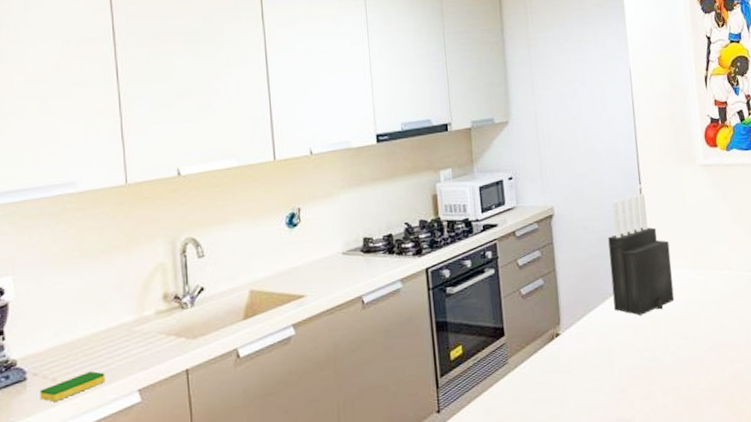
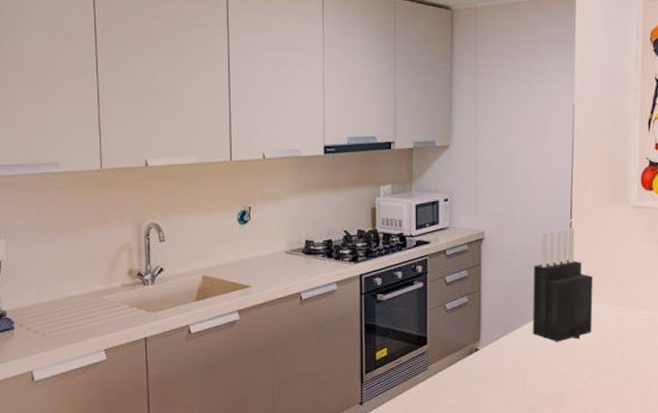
dish sponge: present [40,371,106,402] -> none [24,329,78,350]

